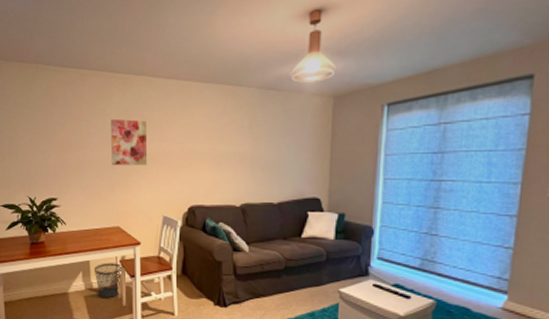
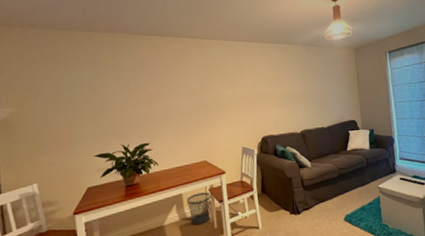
wall art: present [111,118,148,166] -> none [193,73,226,111]

